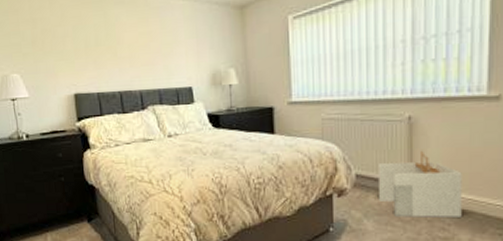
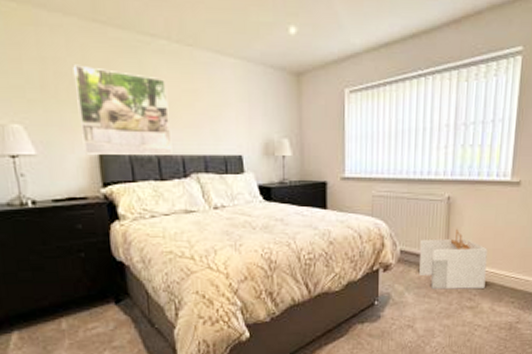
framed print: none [54,21,132,95] -> present [72,64,173,155]

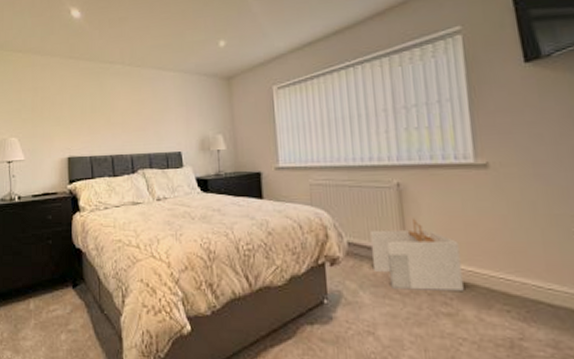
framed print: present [72,64,173,155] -> none [54,90,123,158]

